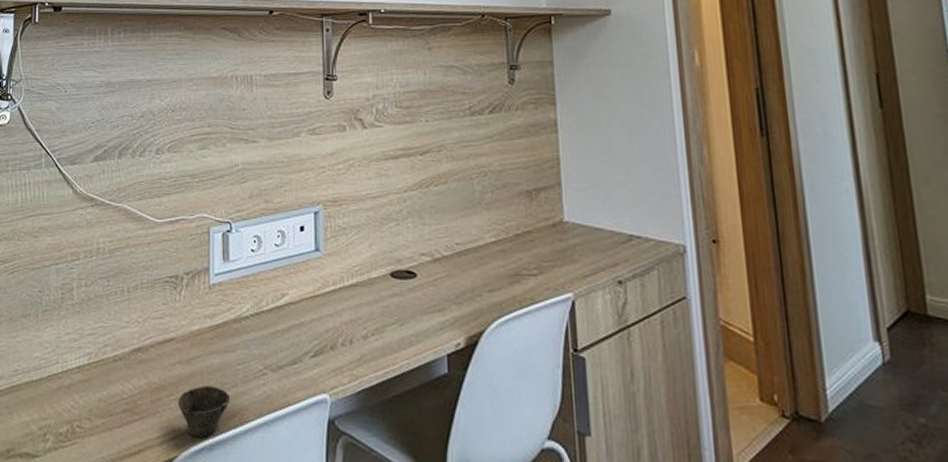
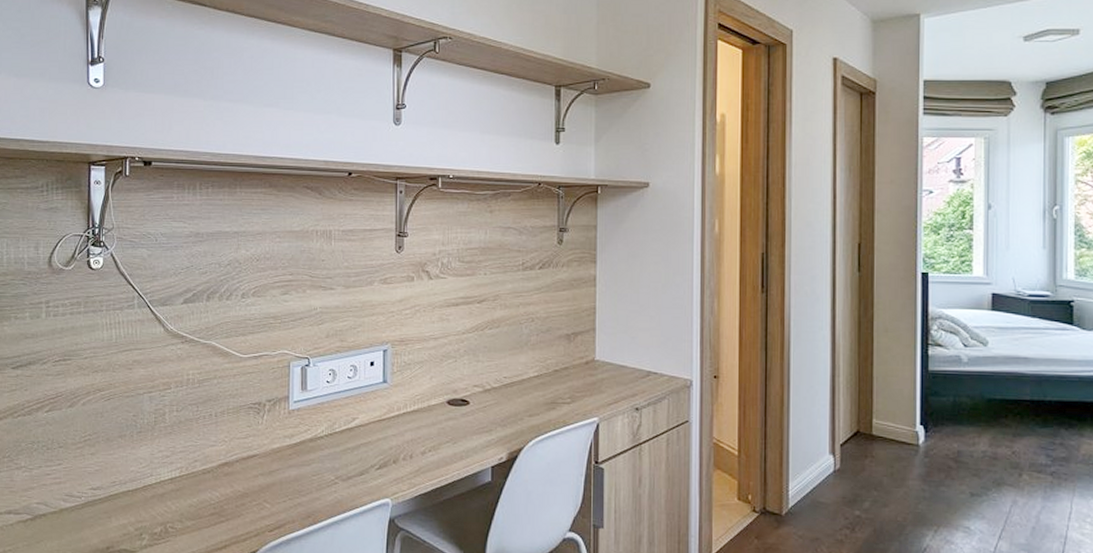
cup: present [178,386,231,438] -> none [259,493,306,534]

